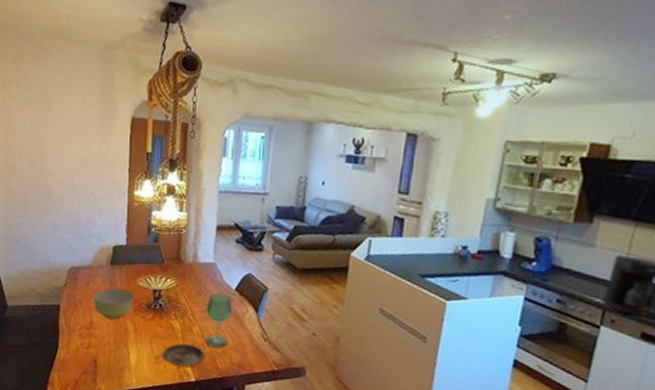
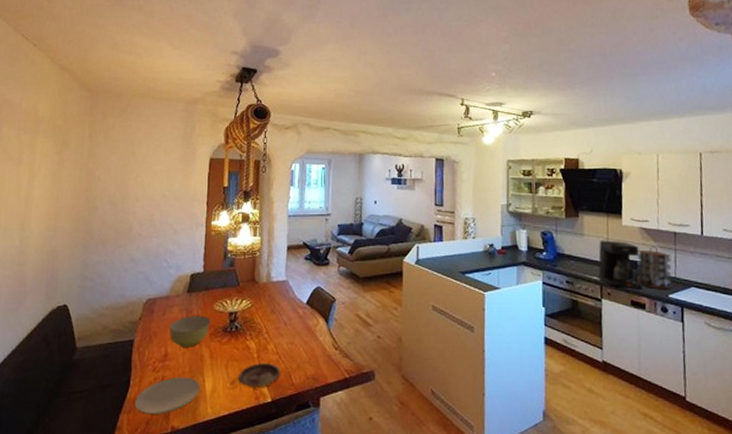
plate: none [64,345,125,378] -> present [134,377,200,415]
wine glass: present [205,292,233,348] -> none [280,308,305,362]

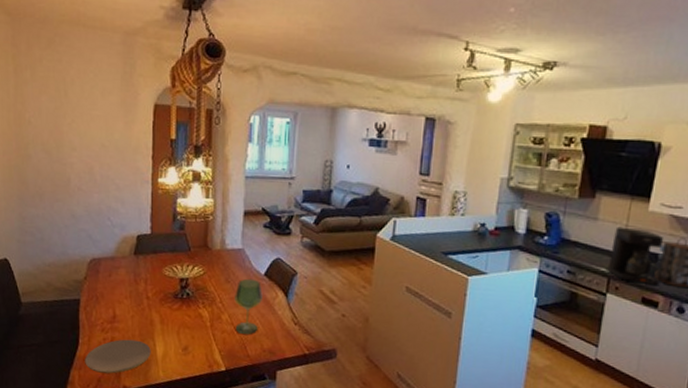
bowl: present [169,316,211,348] -> none [116,279,160,311]
plate: present [237,363,281,389] -> none [190,332,236,357]
wine glass: none [280,308,305,362] -> present [234,278,263,334]

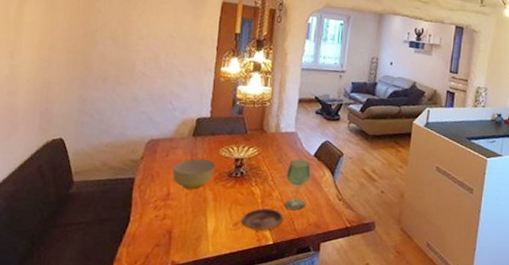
plate: present [85,339,151,374] -> none [134,216,203,250]
bowl: none [116,279,160,311] -> present [172,159,216,189]
plate: none [190,332,236,357] -> present [240,208,284,232]

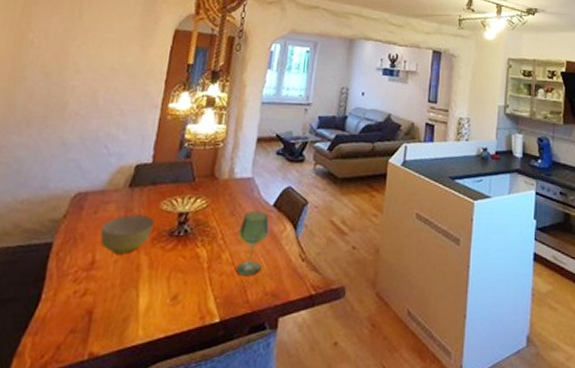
plate: present [240,208,284,232] -> none [180,275,235,306]

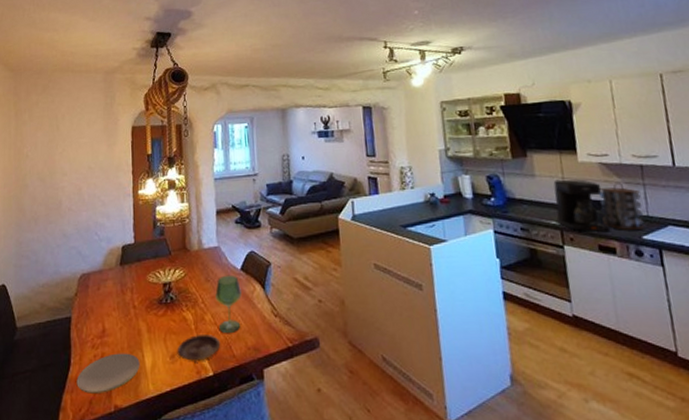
plate: none [43,290,133,337] -> present [76,353,140,394]
bowl: present [100,215,155,254] -> none [104,288,145,322]
plate: none [180,275,235,306] -> present [177,335,221,362]

